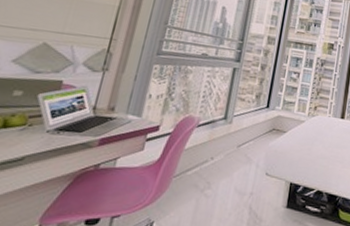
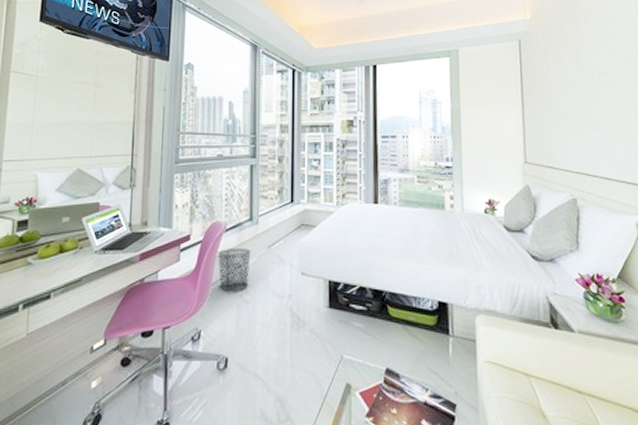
waste bin: none [180,143,220,186] -> present [218,248,251,292]

